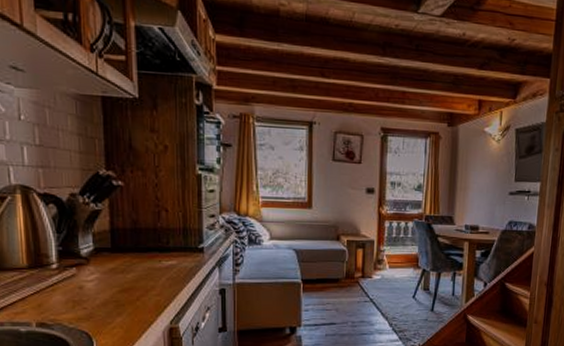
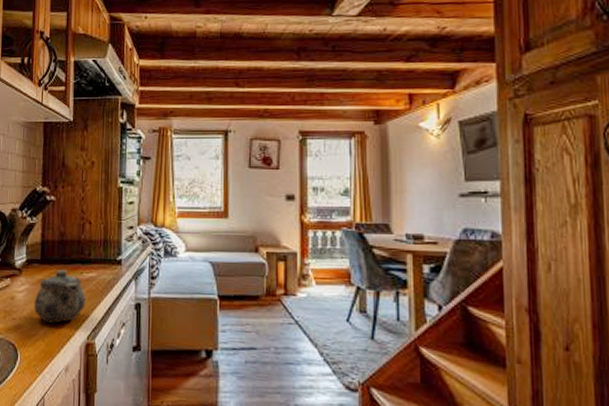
teapot: none [107,258,167,311] -> present [33,270,86,324]

